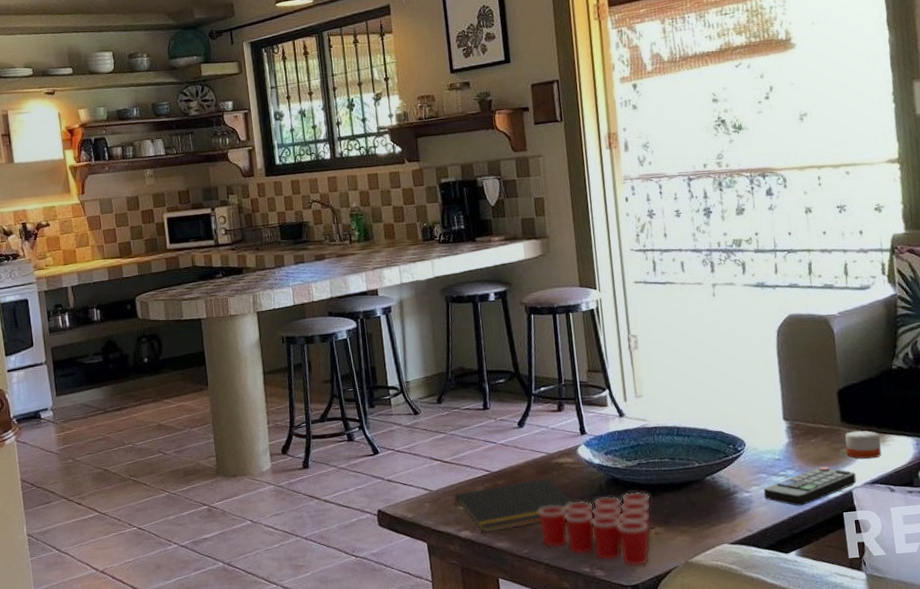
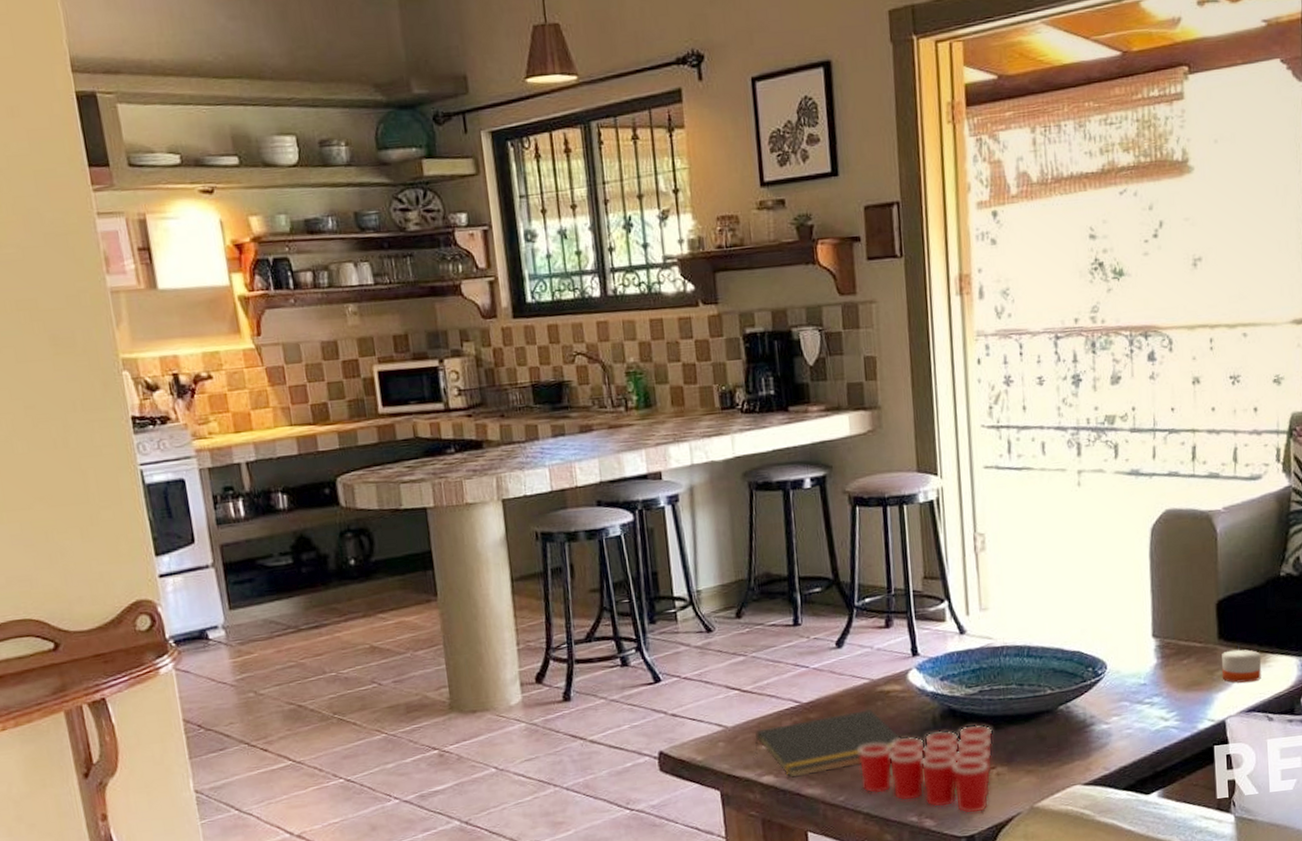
remote control: present [763,466,857,506] -> none [1125,692,1231,739]

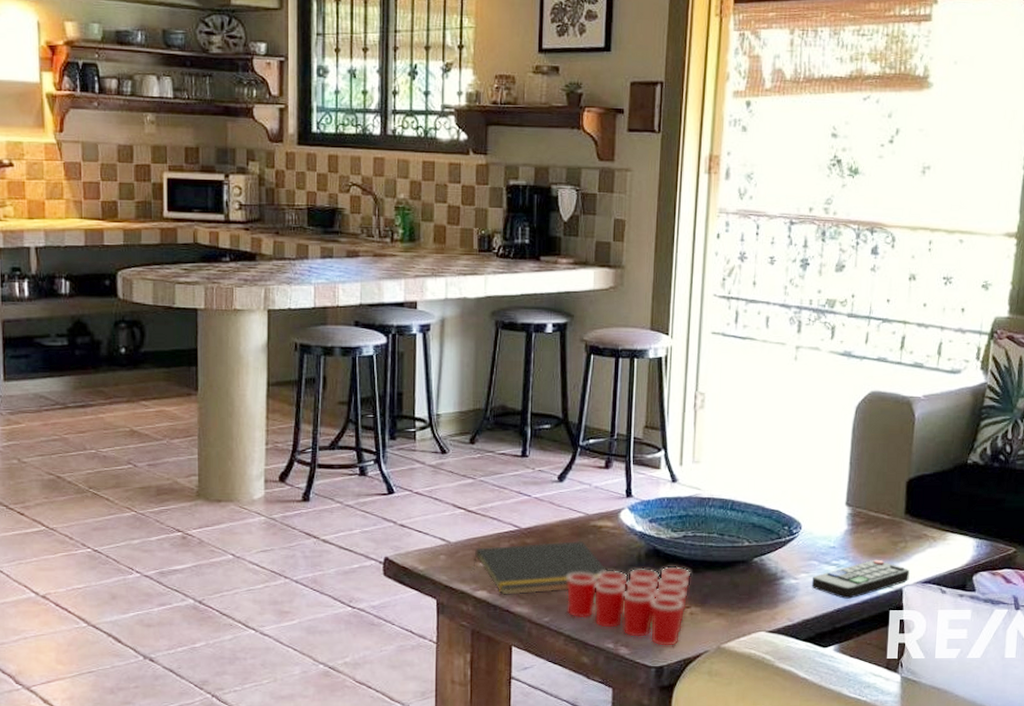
remote control: none [1125,692,1231,739] -> present [811,559,910,599]
candle: present [1221,645,1262,683] -> none [904,522,942,557]

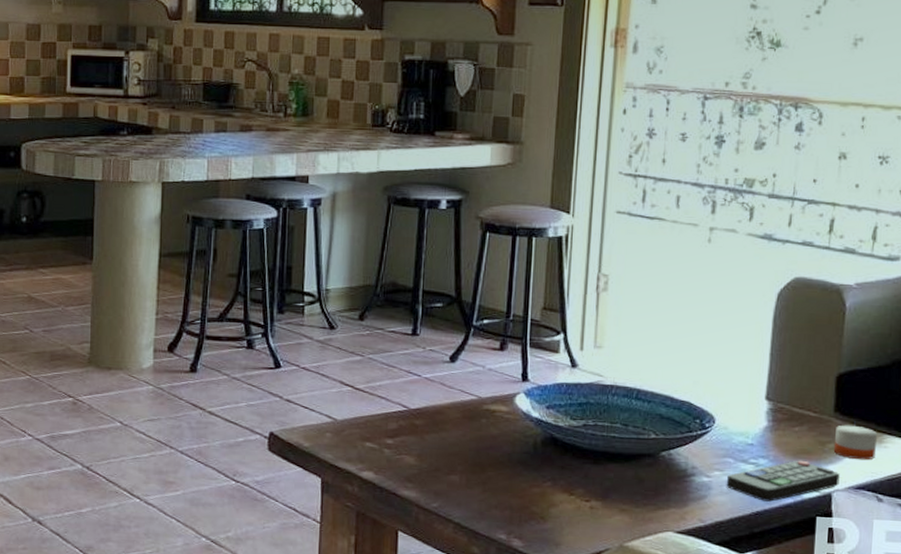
notepad: present [472,540,608,595] -> none [359,424,501,478]
cup: present [566,566,691,647] -> none [456,455,592,542]
candle: none [904,522,942,557] -> present [833,421,878,460]

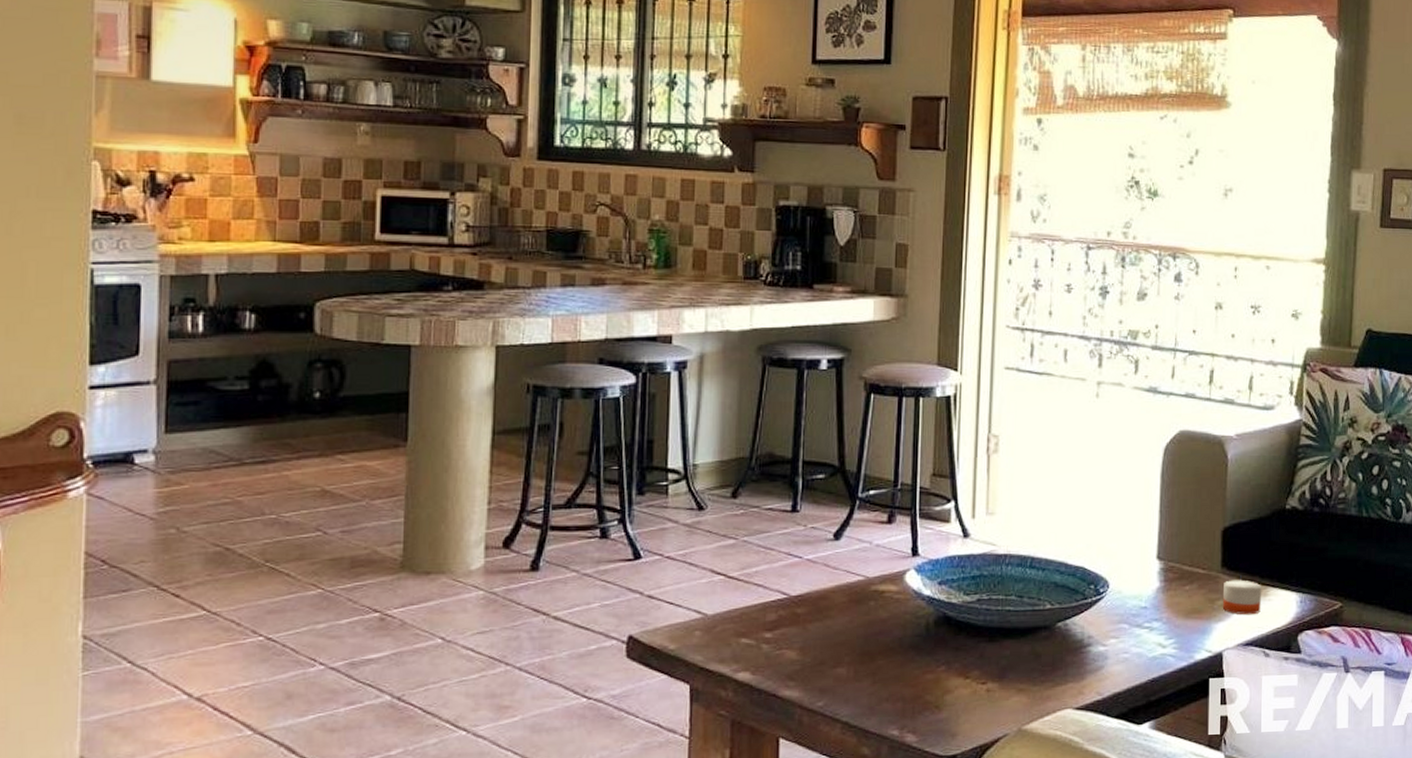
remote control: present [726,460,840,502] -> none [1122,620,1229,667]

